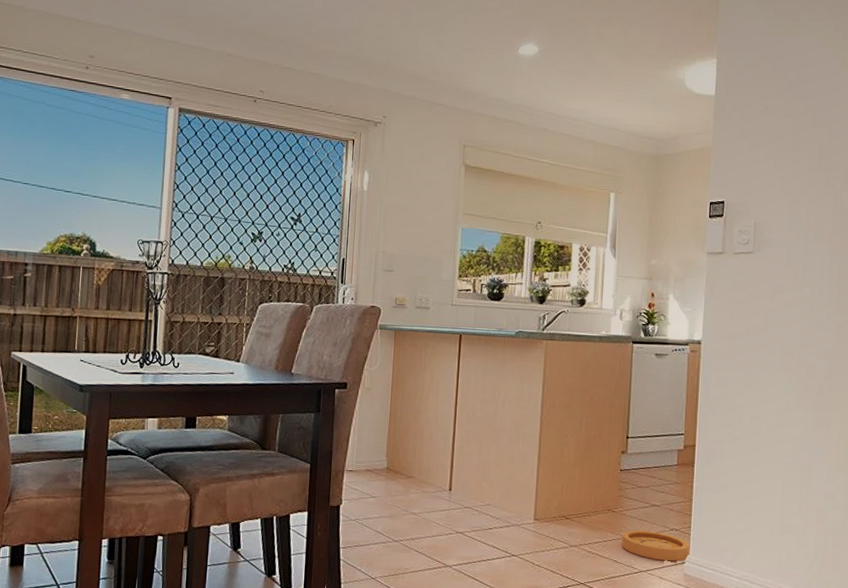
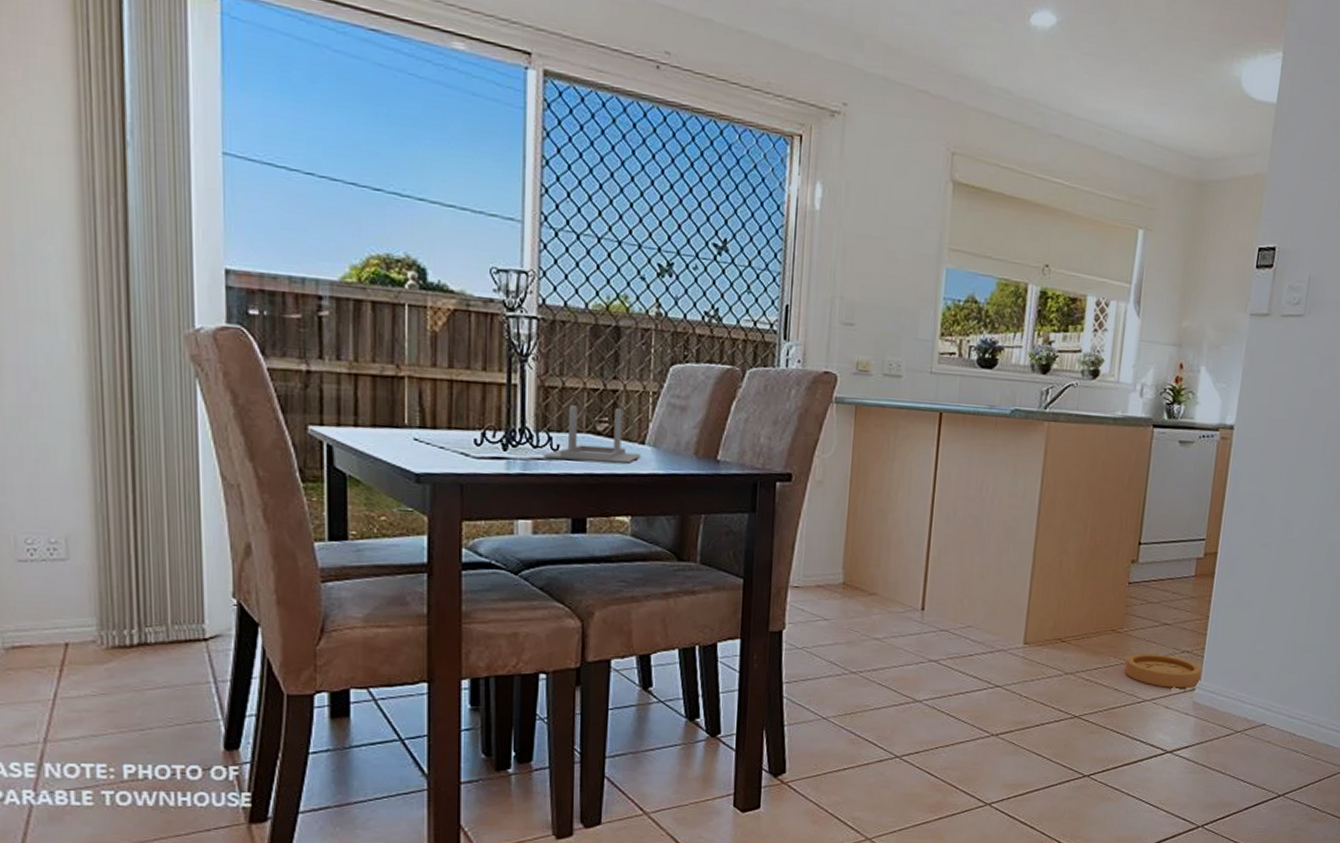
napkin holder: none [167,334,237,376] -> present [542,405,641,463]

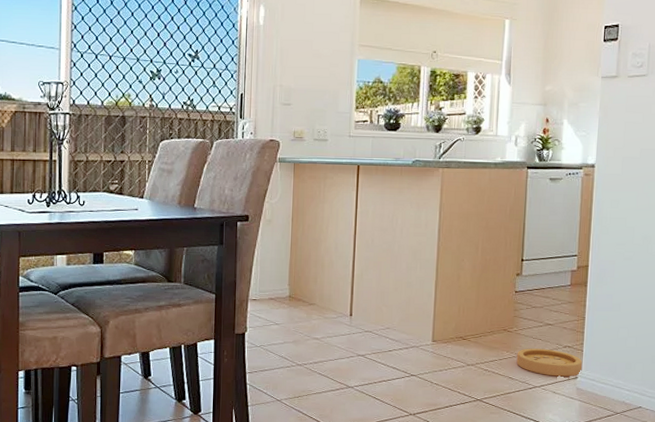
napkin holder: present [542,405,641,463] -> none [73,173,141,212]

